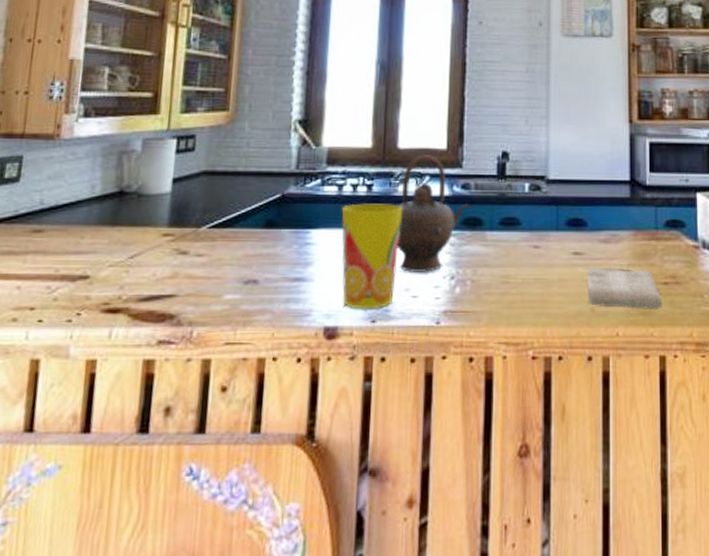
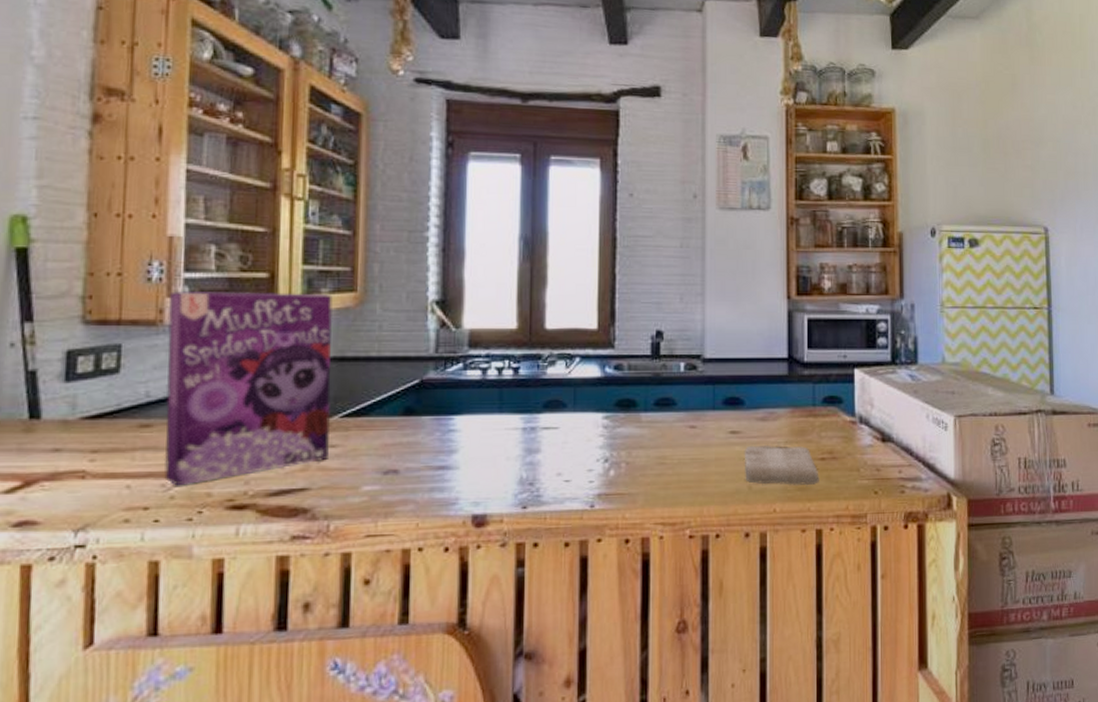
cereal box: none [50,109,207,289] -> present [164,291,333,486]
cup: present [341,203,403,310] -> none [486,387,553,496]
teapot: present [397,155,469,274] -> none [547,336,622,457]

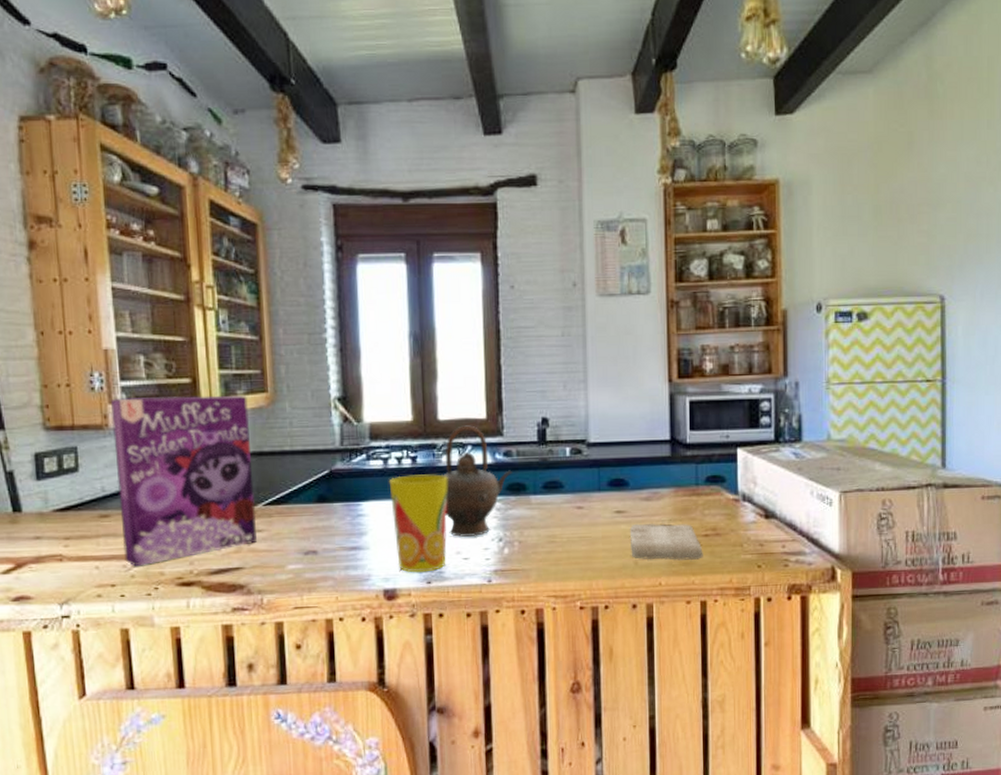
cup: none [486,387,553,496] -> present [389,474,448,573]
teapot: none [547,336,622,457] -> present [443,425,512,537]

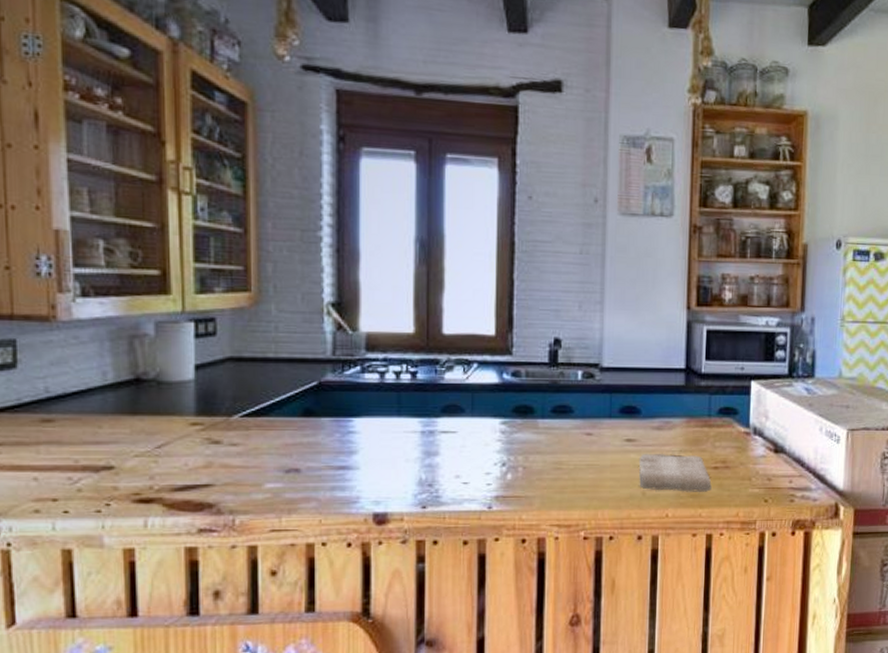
cereal box: present [111,395,257,567] -> none [60,287,232,479]
cup: present [389,474,448,573] -> none [385,391,450,496]
teapot: present [443,425,512,537] -> none [445,341,520,461]

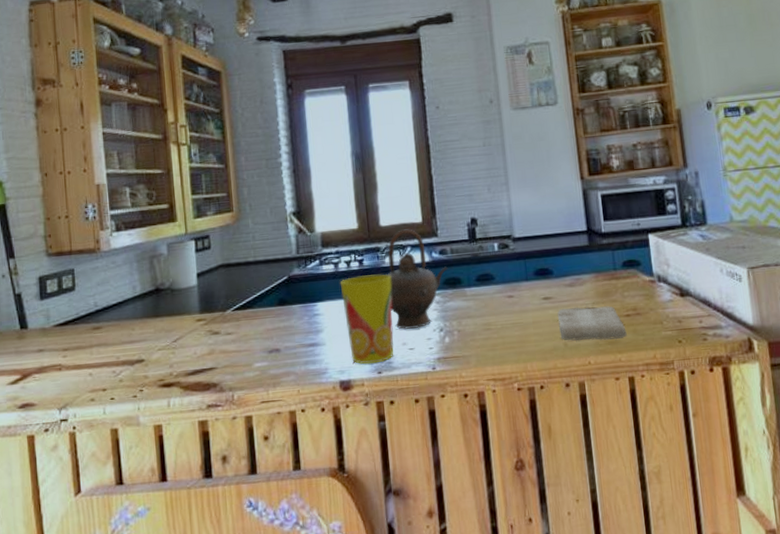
cup: none [385,391,450,496] -> present [340,274,395,365]
teapot: none [445,341,520,461] -> present [387,229,448,329]

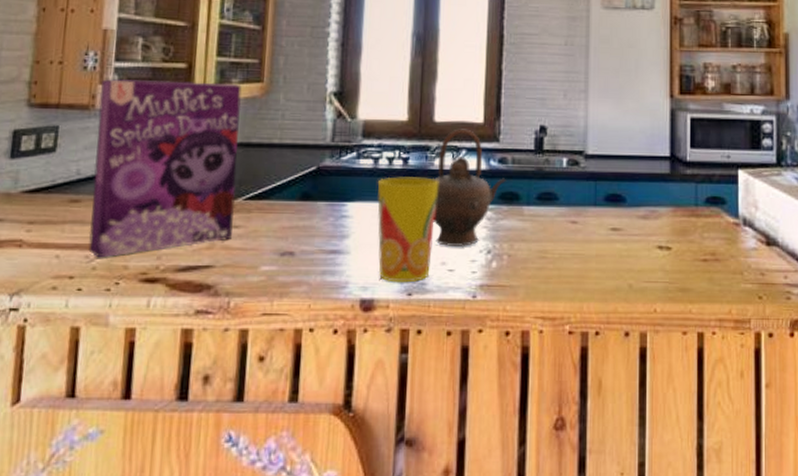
cereal box: none [102,216,227,372] -> present [88,79,242,258]
washcloth: present [557,306,627,341] -> none [624,243,701,287]

